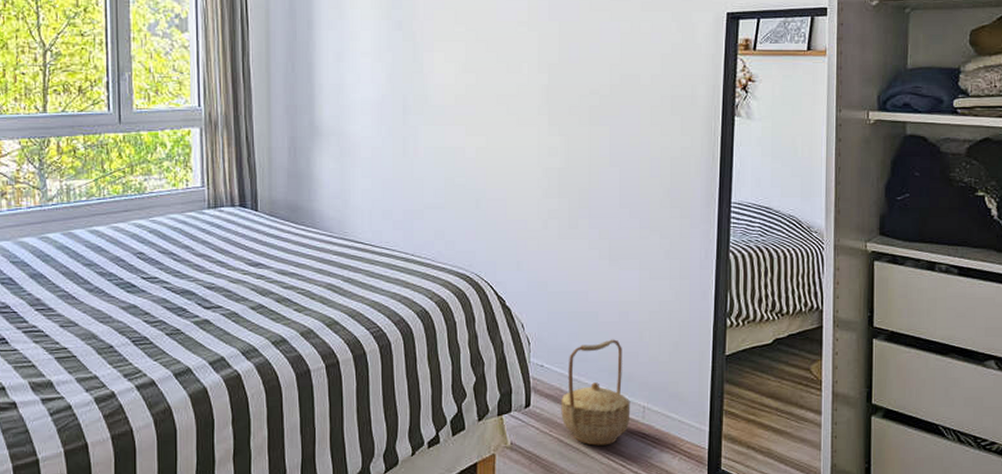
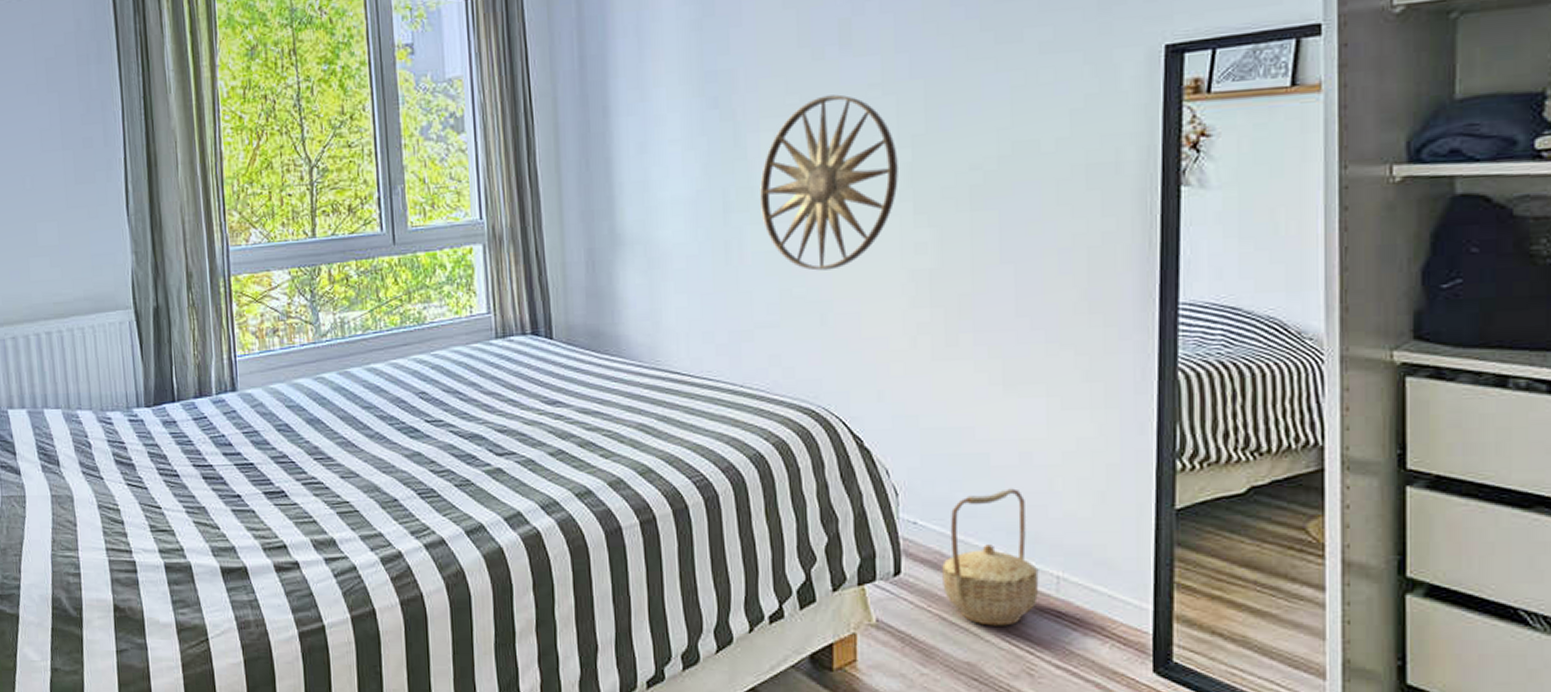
wall art: none [433,27,538,165] -> present [760,94,898,271]

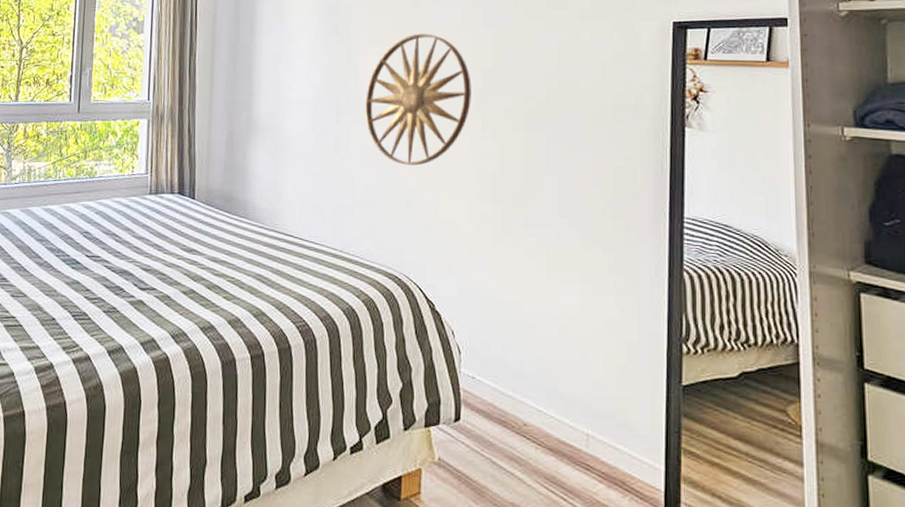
basket: present [942,488,1039,626] -> none [494,355,572,474]

